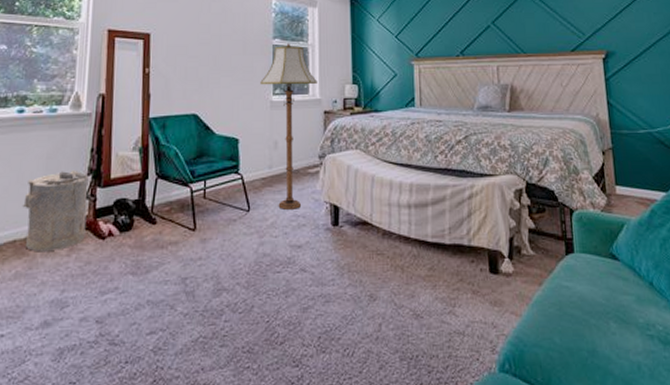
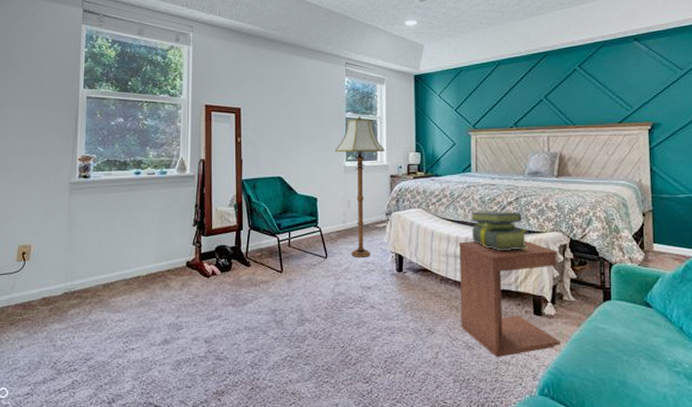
laundry hamper: present [22,169,89,252] -> none [142,221,194,286]
side table: none [403,186,522,327] -> present [459,241,561,357]
stack of books: none [414,151,481,198] -> present [469,211,529,251]

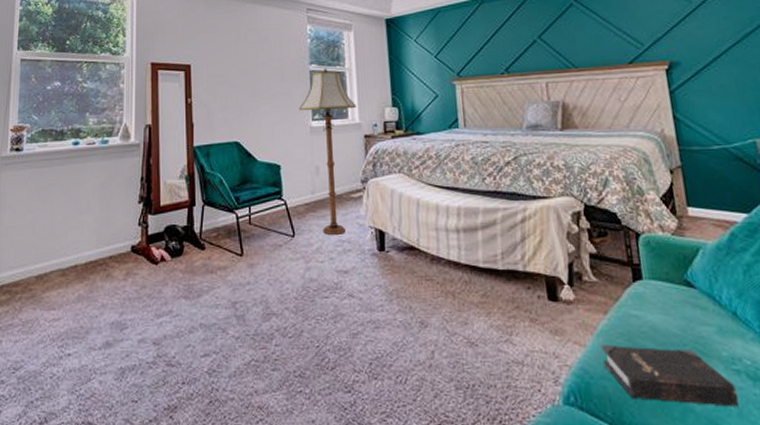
side table: present [459,241,561,357] -> none [451,209,586,356]
stack of books: present [469,211,529,251] -> none [460,173,535,222]
hardback book: none [573,350,676,399] -> present [601,344,740,407]

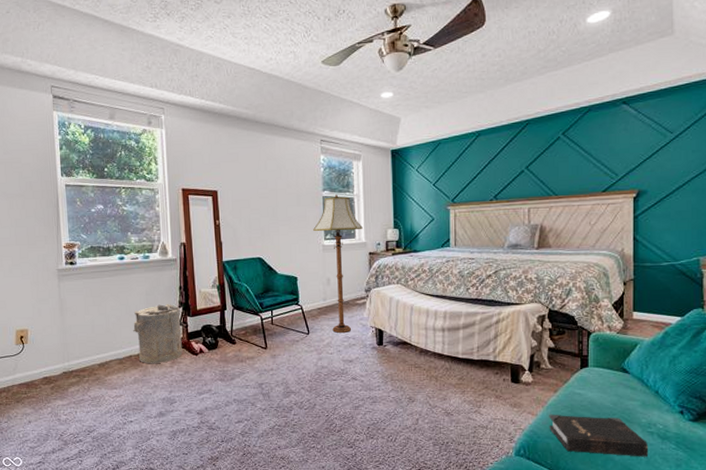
laundry hamper: none [81,198,140,277] -> present [132,303,183,364]

